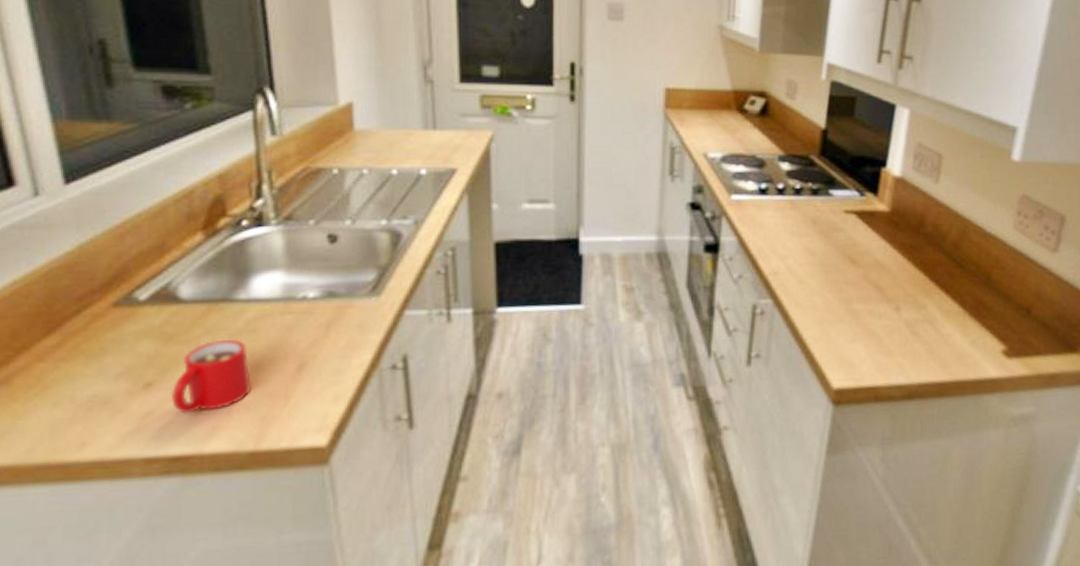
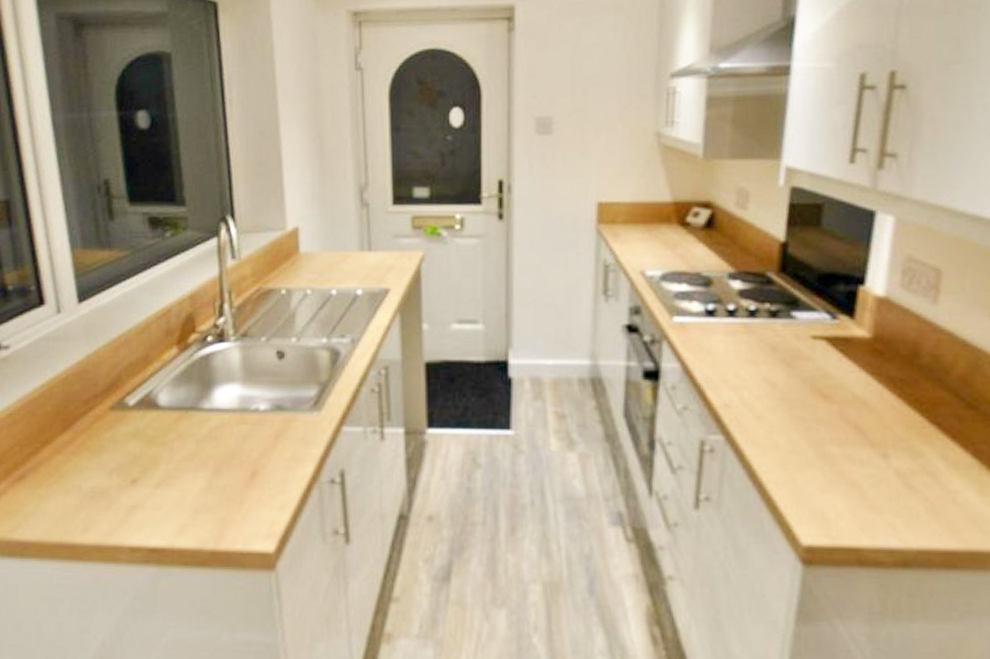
mug: present [170,340,251,414] -> none [150,445,213,510]

